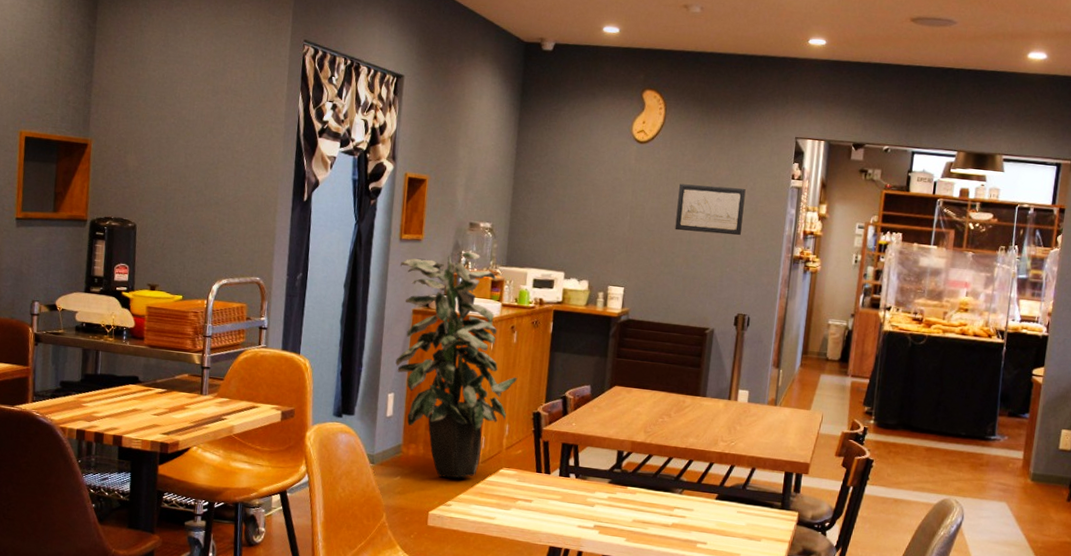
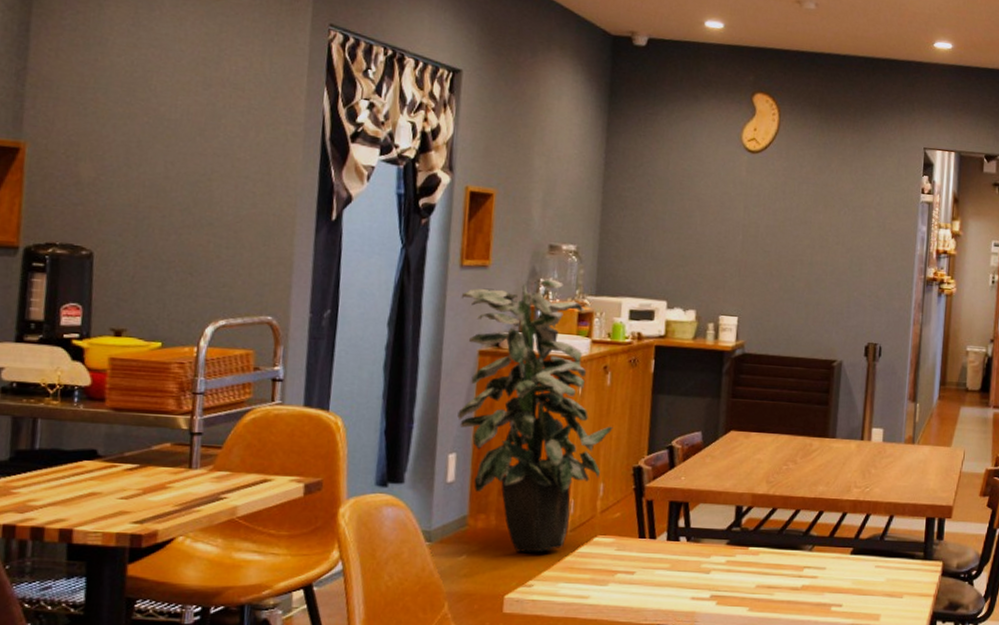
wall art: present [675,183,746,236] -> none [794,198,872,256]

